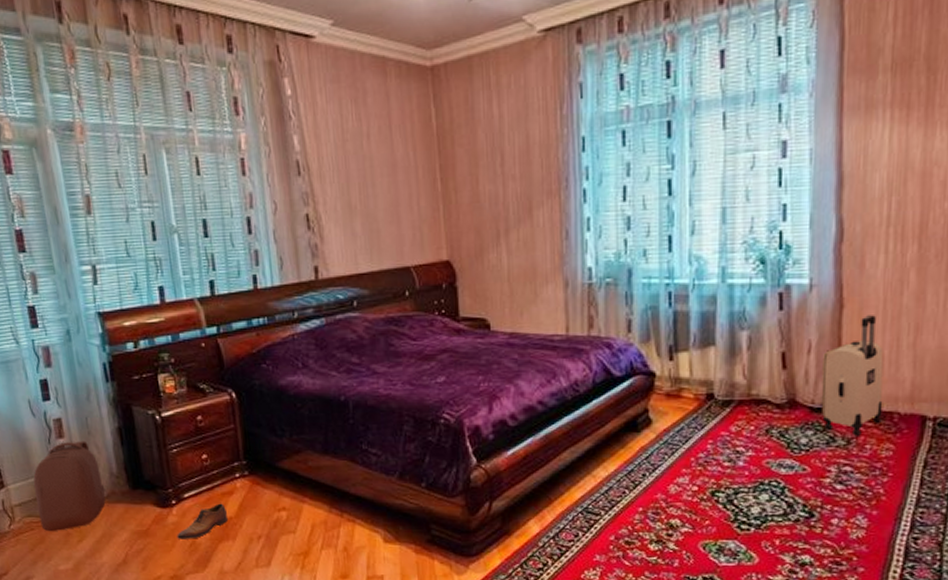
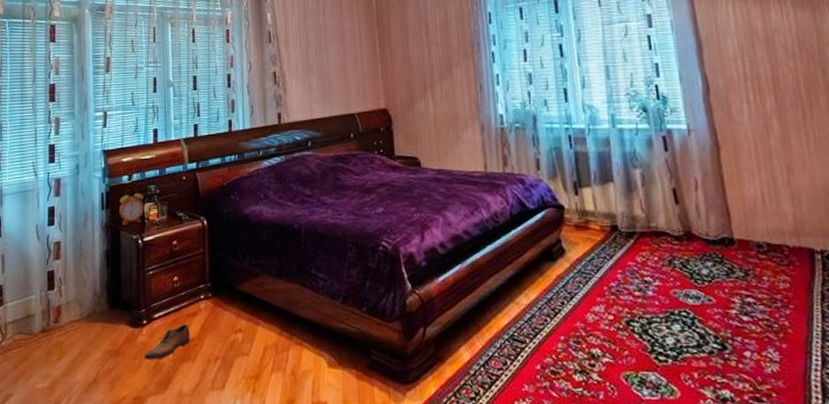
backpack: present [33,441,106,532] -> none [27,262,88,350]
alarm clock: none [126,359,159,401] -> present [119,190,144,226]
suitcase: present [821,315,884,436] -> none [709,156,774,268]

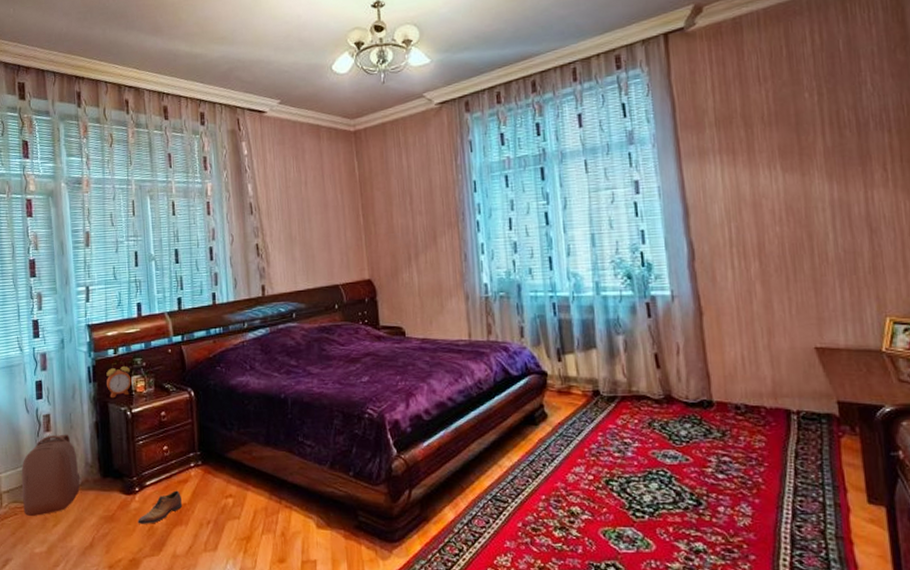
backpack: none [27,262,88,350] -> present [21,434,80,517]

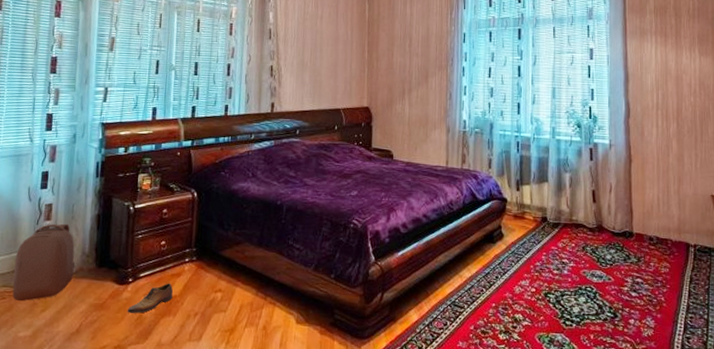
alarm clock: present [106,363,132,399] -> none [113,161,139,194]

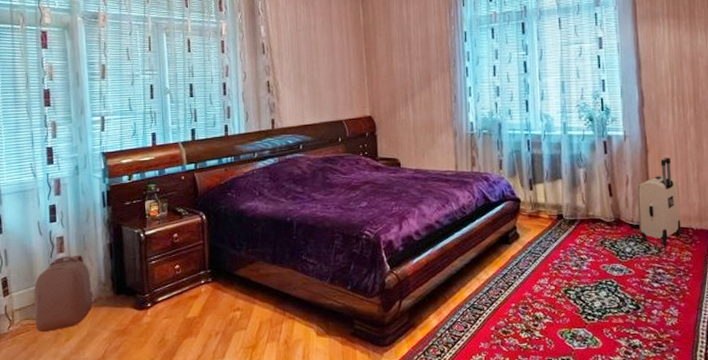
shoe: present [127,283,173,314] -> none [149,305,192,338]
suitcase: none [619,168,660,256] -> present [637,157,681,246]

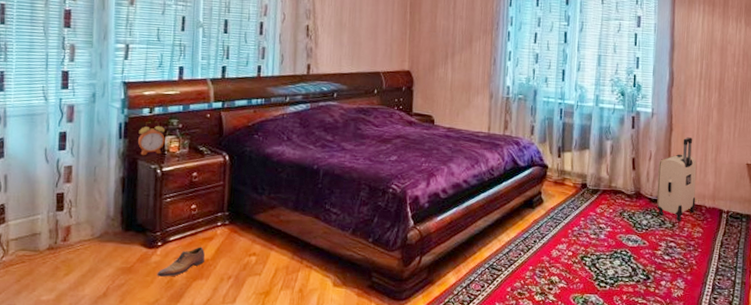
backpack: present [33,255,94,333] -> none [32,186,100,265]
alarm clock: none [120,189,145,222] -> present [138,122,166,156]
shoe: none [149,305,192,338] -> present [157,247,205,278]

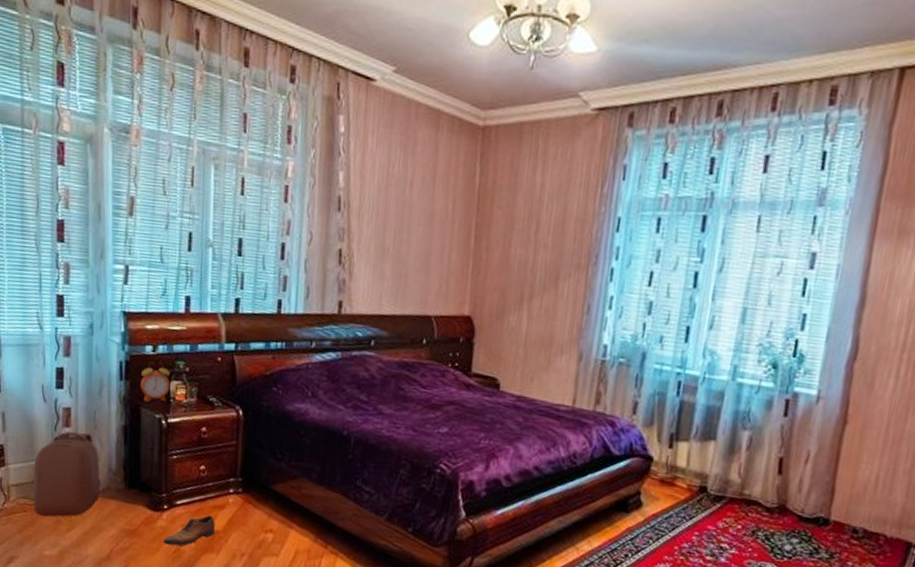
backpack: none [32,186,100,265] -> present [33,431,102,517]
suitcase: present [657,137,697,221] -> none [809,435,880,552]

